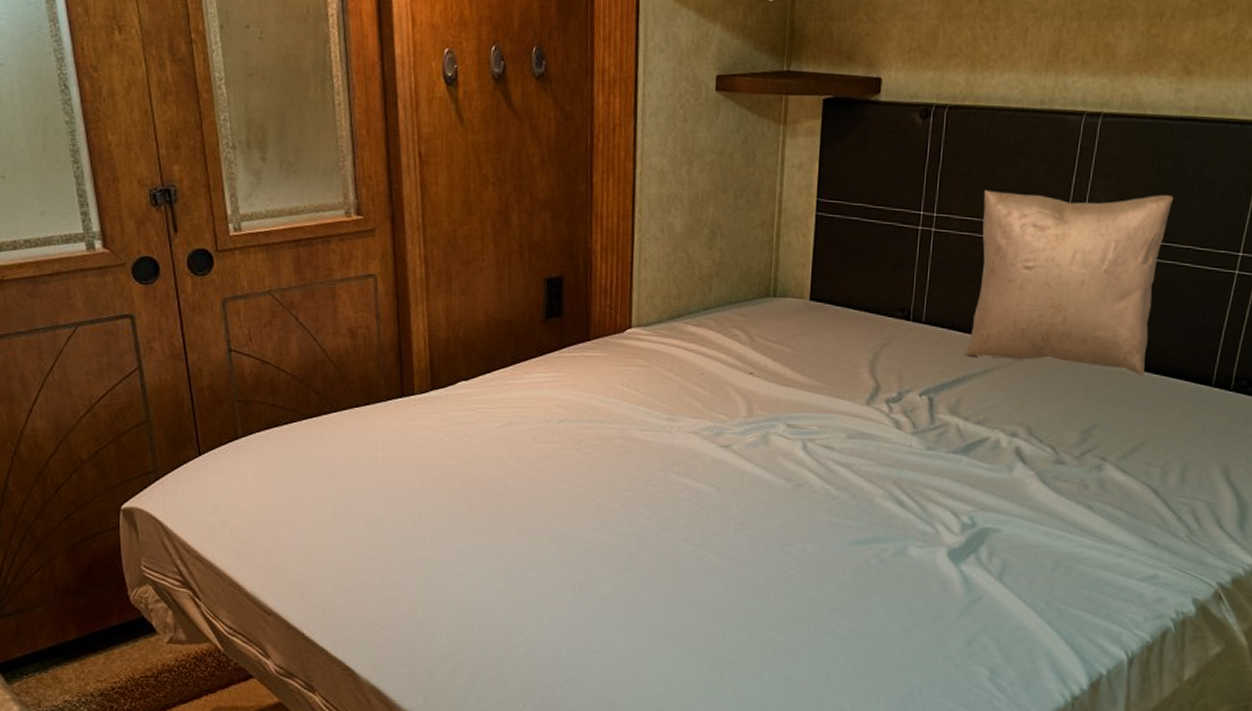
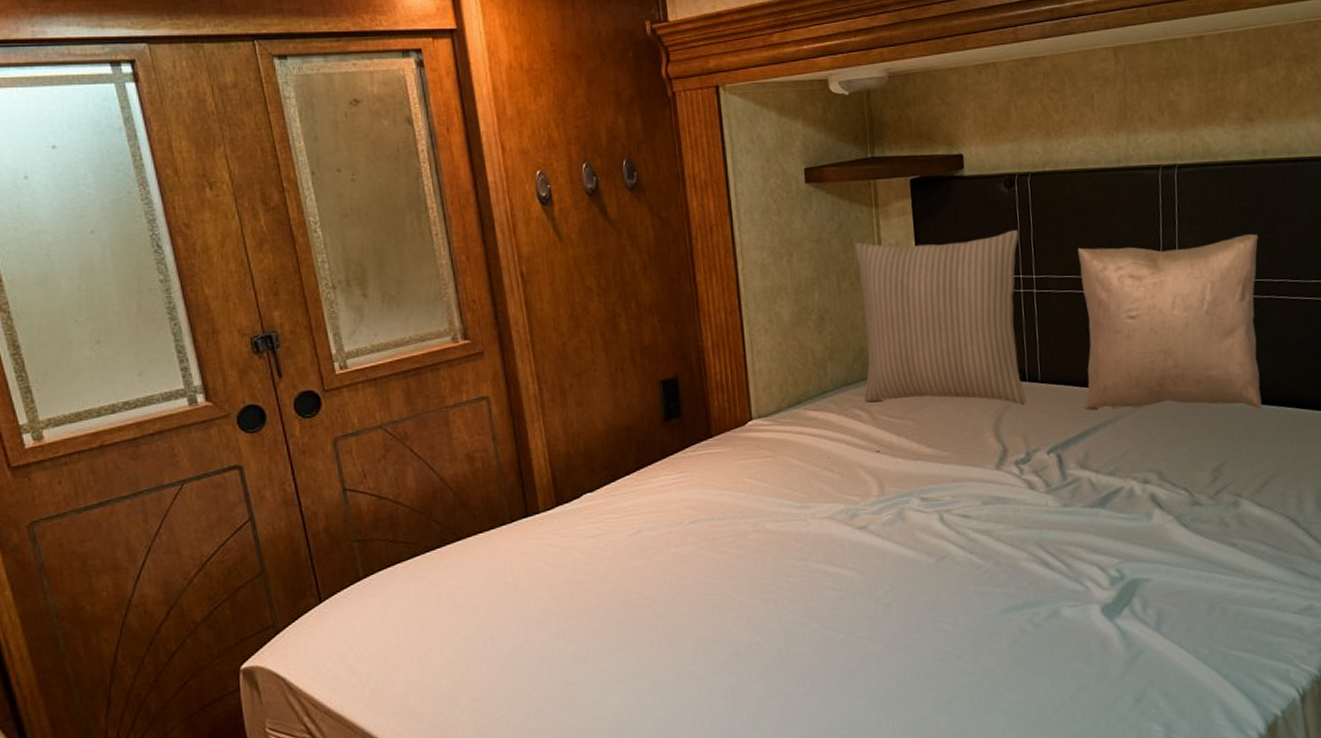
pillow: none [745,159,927,343] -> present [854,230,1026,404]

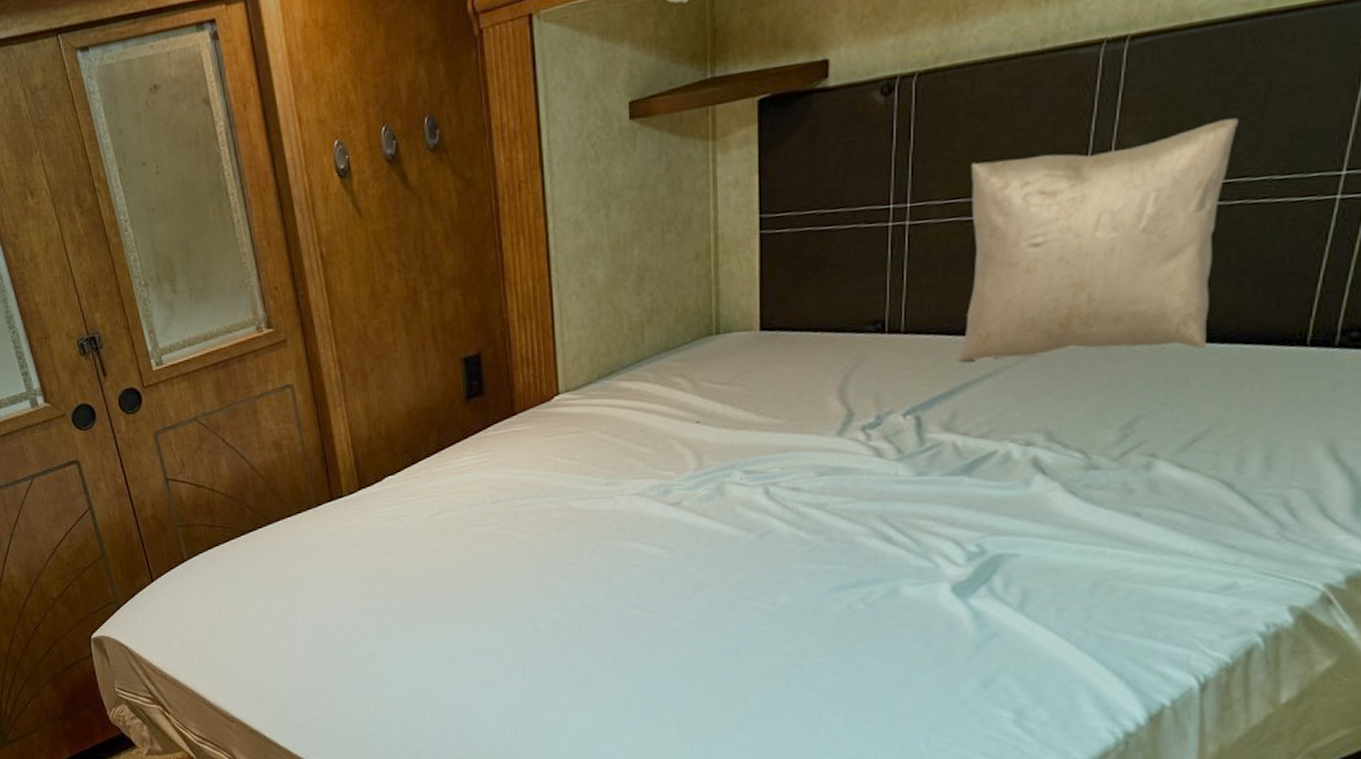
pillow: present [854,230,1026,404] -> none [683,149,894,369]

